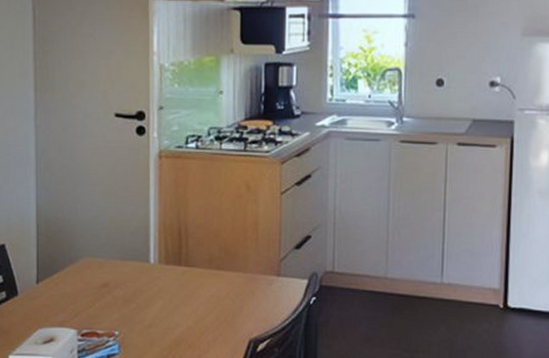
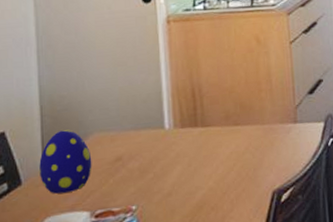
decorative egg: none [34,250,81,309] -> present [39,130,92,194]

